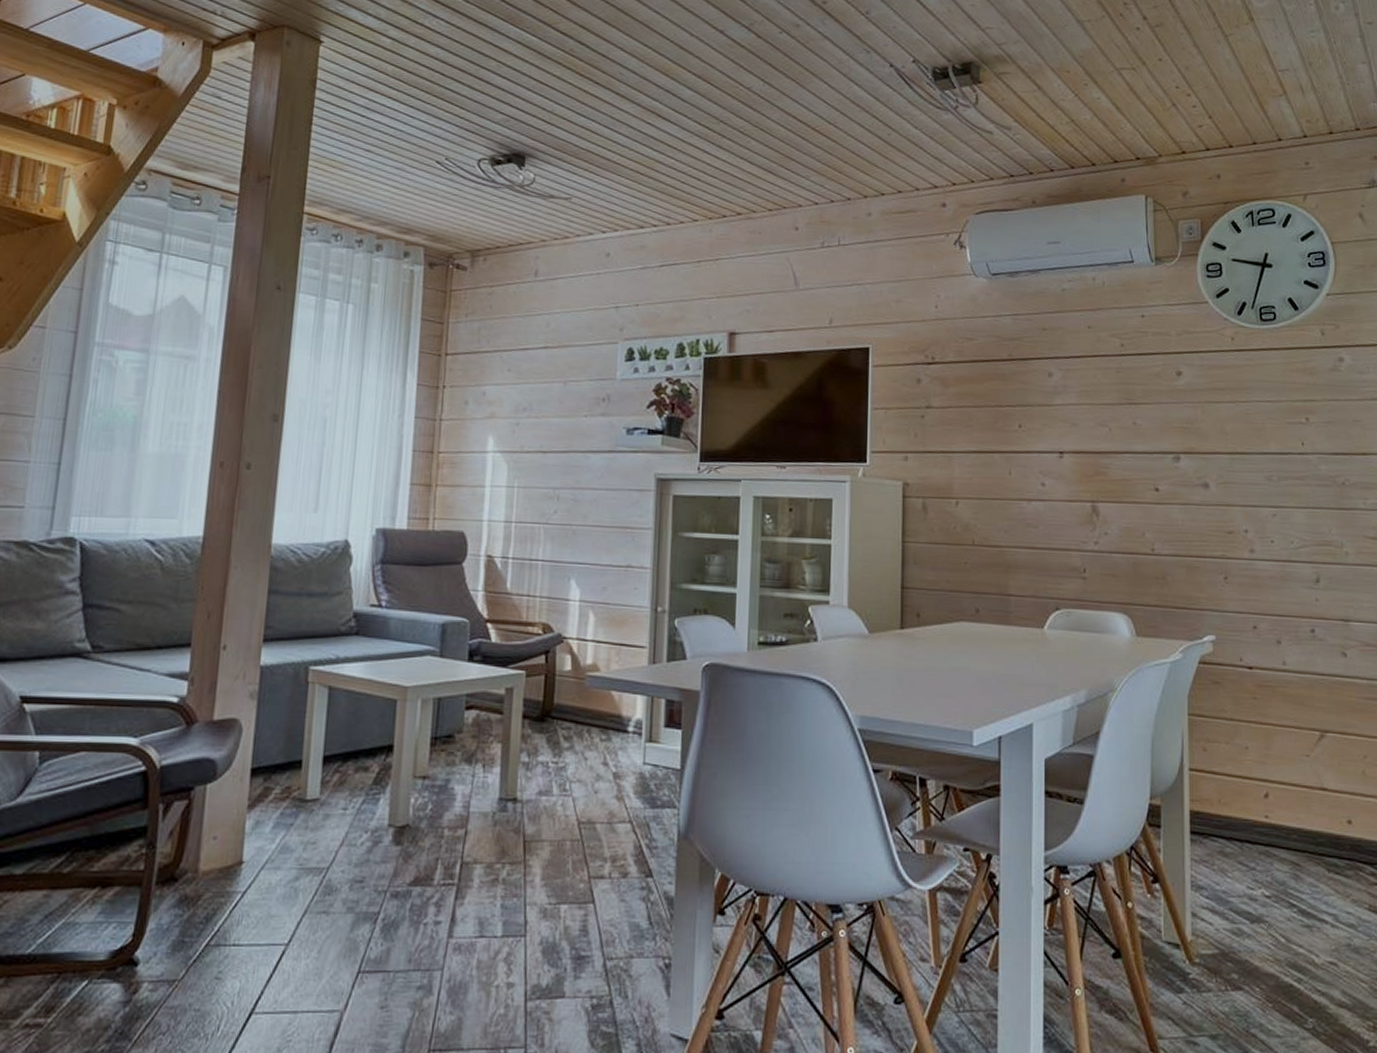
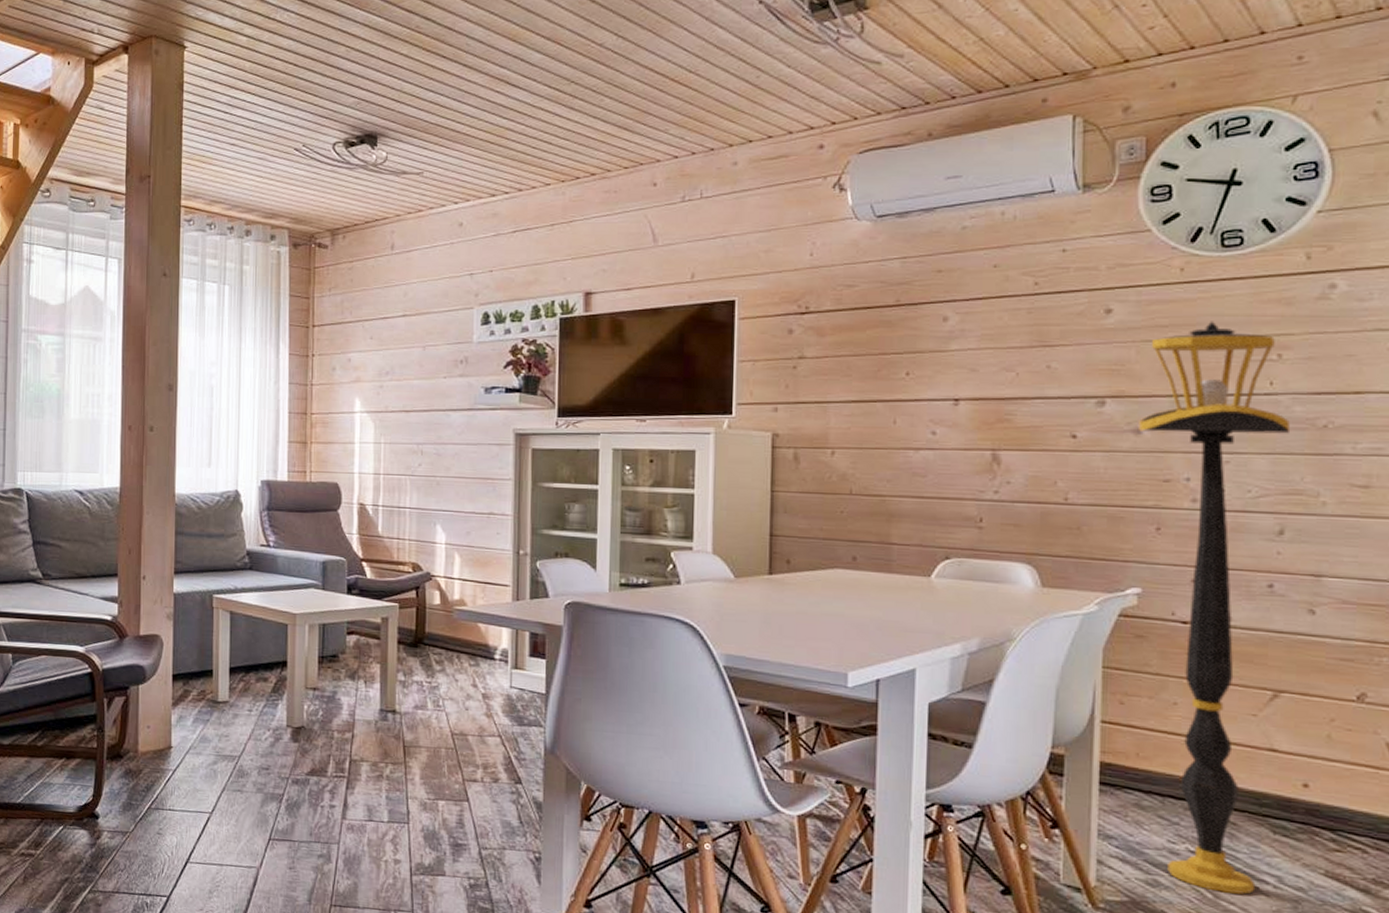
floor lamp: none [1207,386,1319,936] -> present [1139,321,1291,895]

